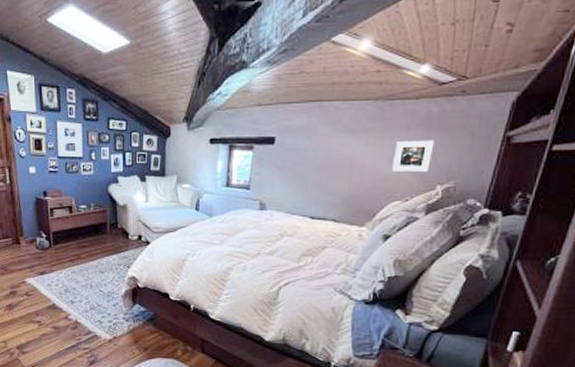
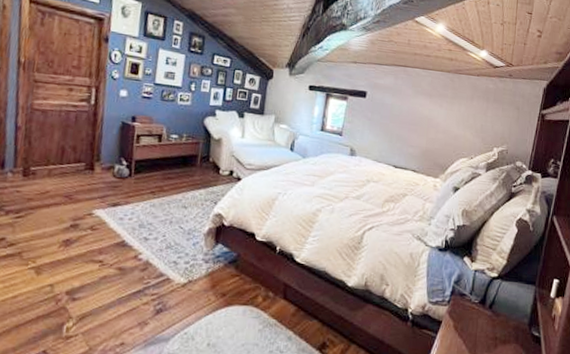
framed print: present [392,140,435,172] -> none [460,108,492,136]

